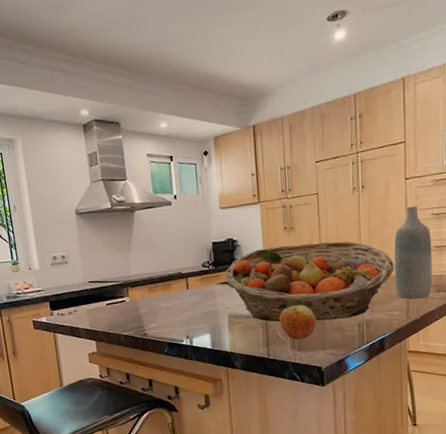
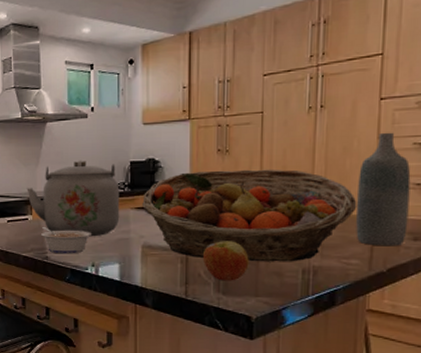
kettle: none [121,243,207,312] -> present [26,160,120,237]
legume: none [139,306,184,330] -> present [41,226,91,254]

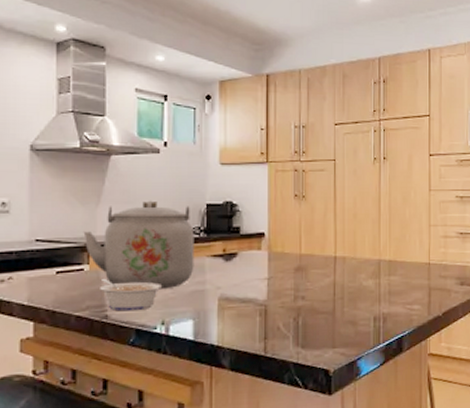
fruit basket: present [142,169,357,262] -> none [219,216,416,311]
apple: present [202,241,249,281] -> none [281,290,326,334]
bottle: present [356,132,411,246] -> none [416,185,456,291]

